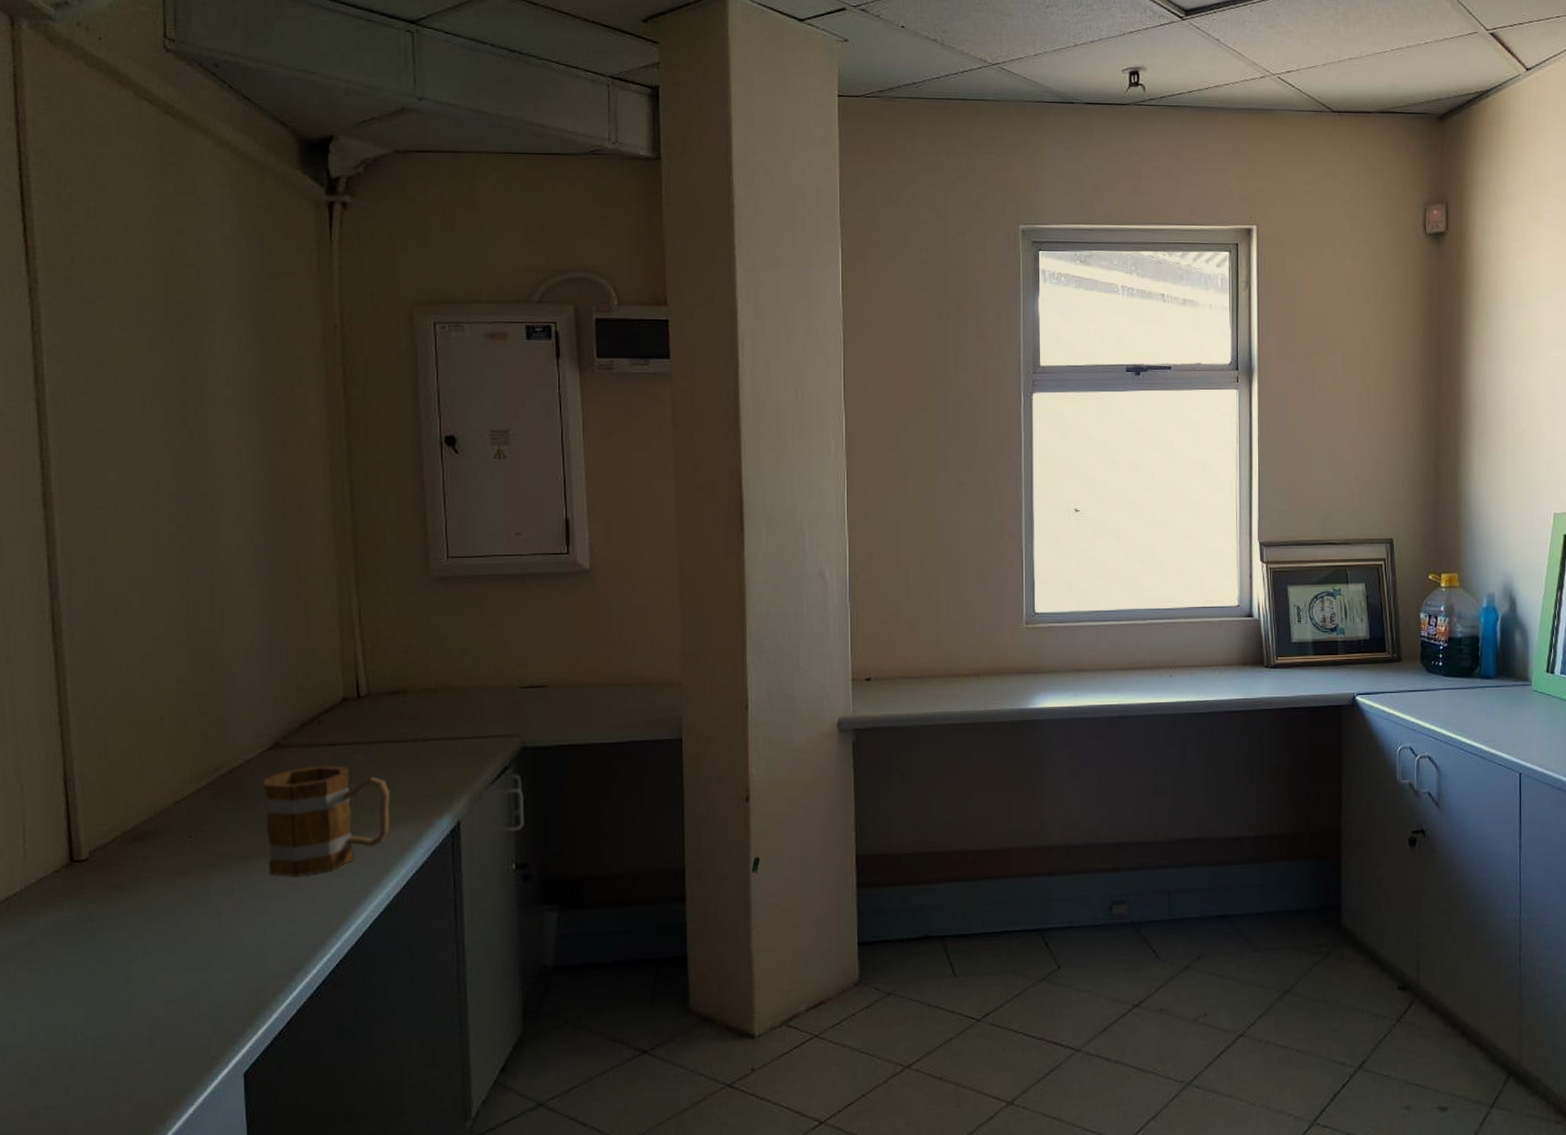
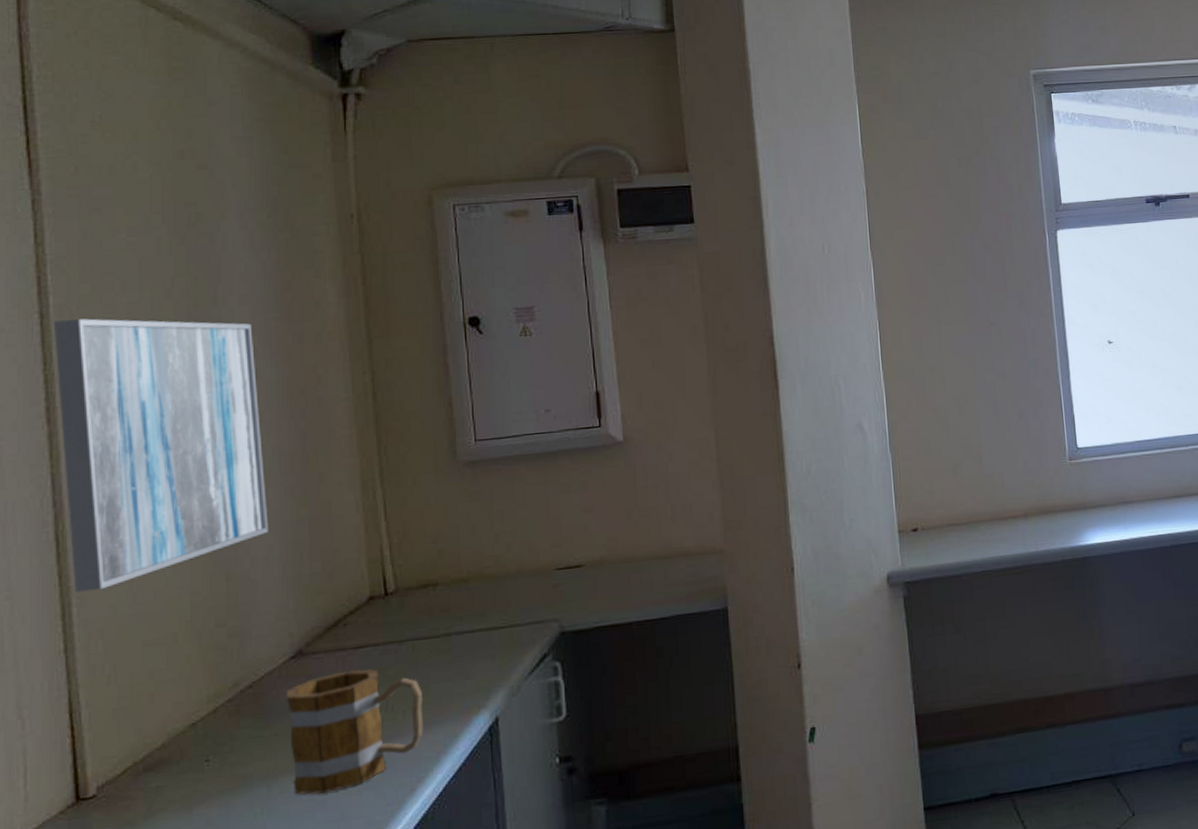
wall art: none [50,409,250,670] -> present [54,318,269,593]

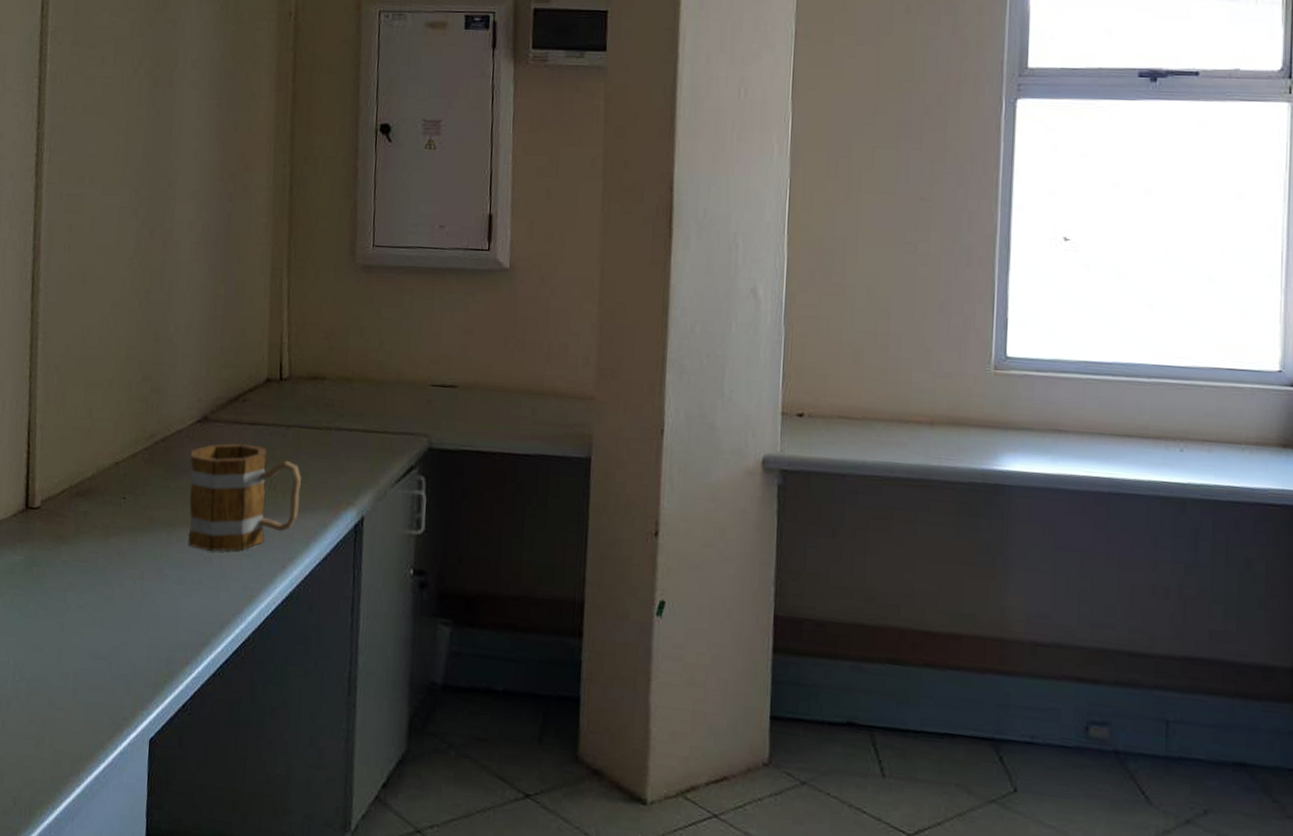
wall art: present [54,318,269,593] -> none [41,86,198,330]

